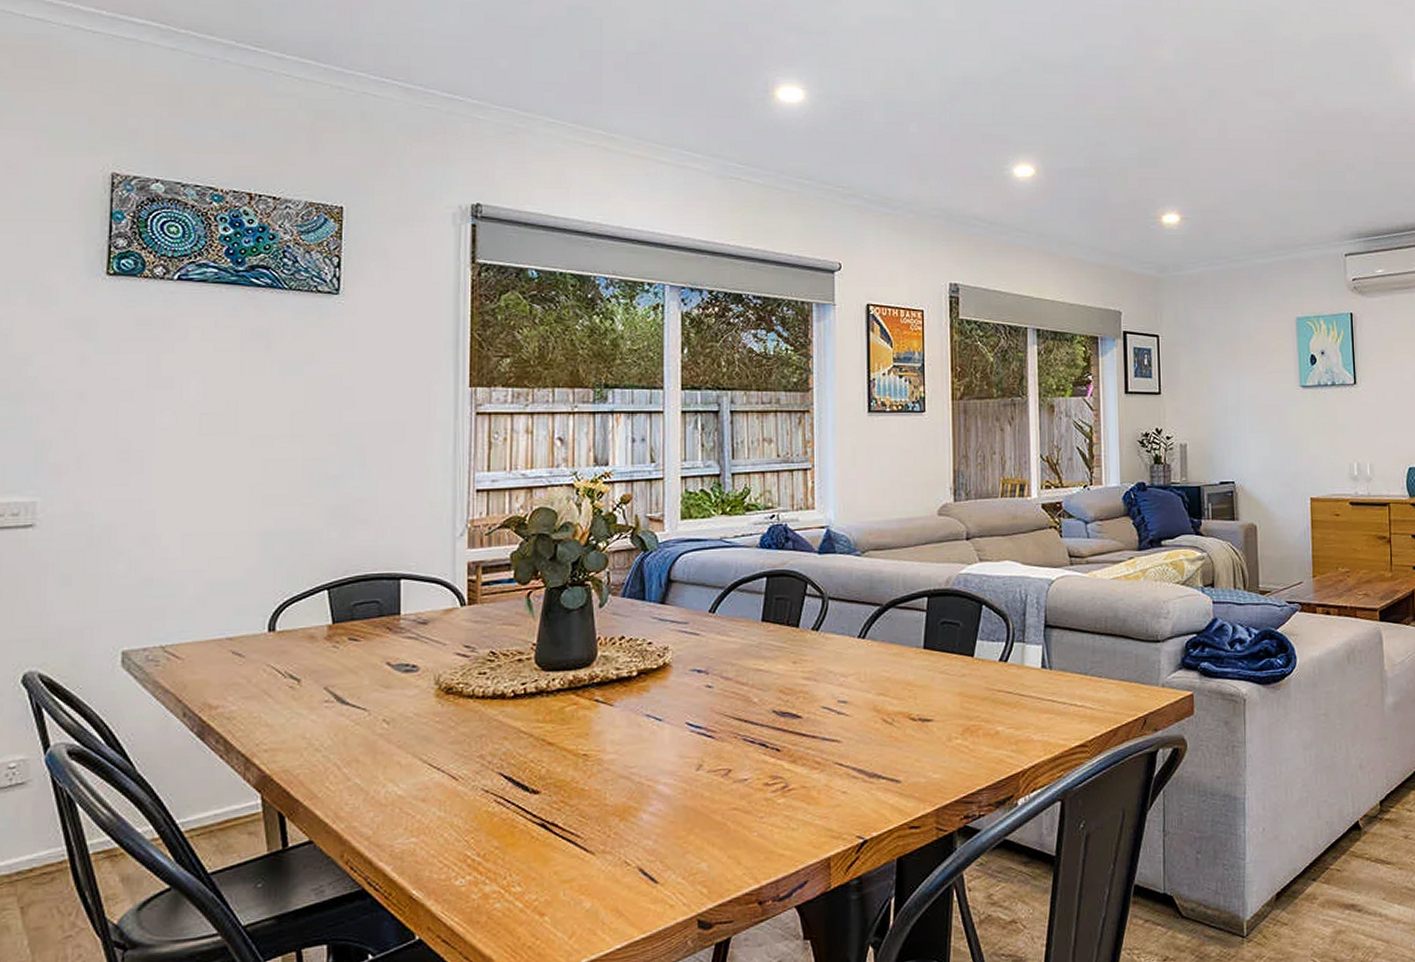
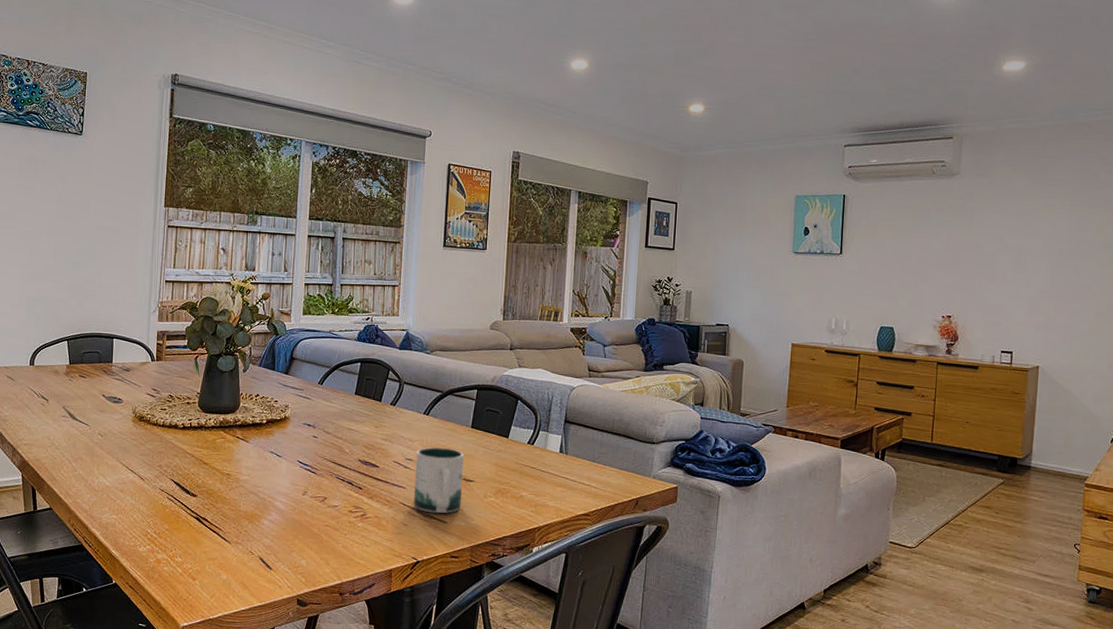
mug: none [851,679,918,772] -> present [414,447,464,514]

